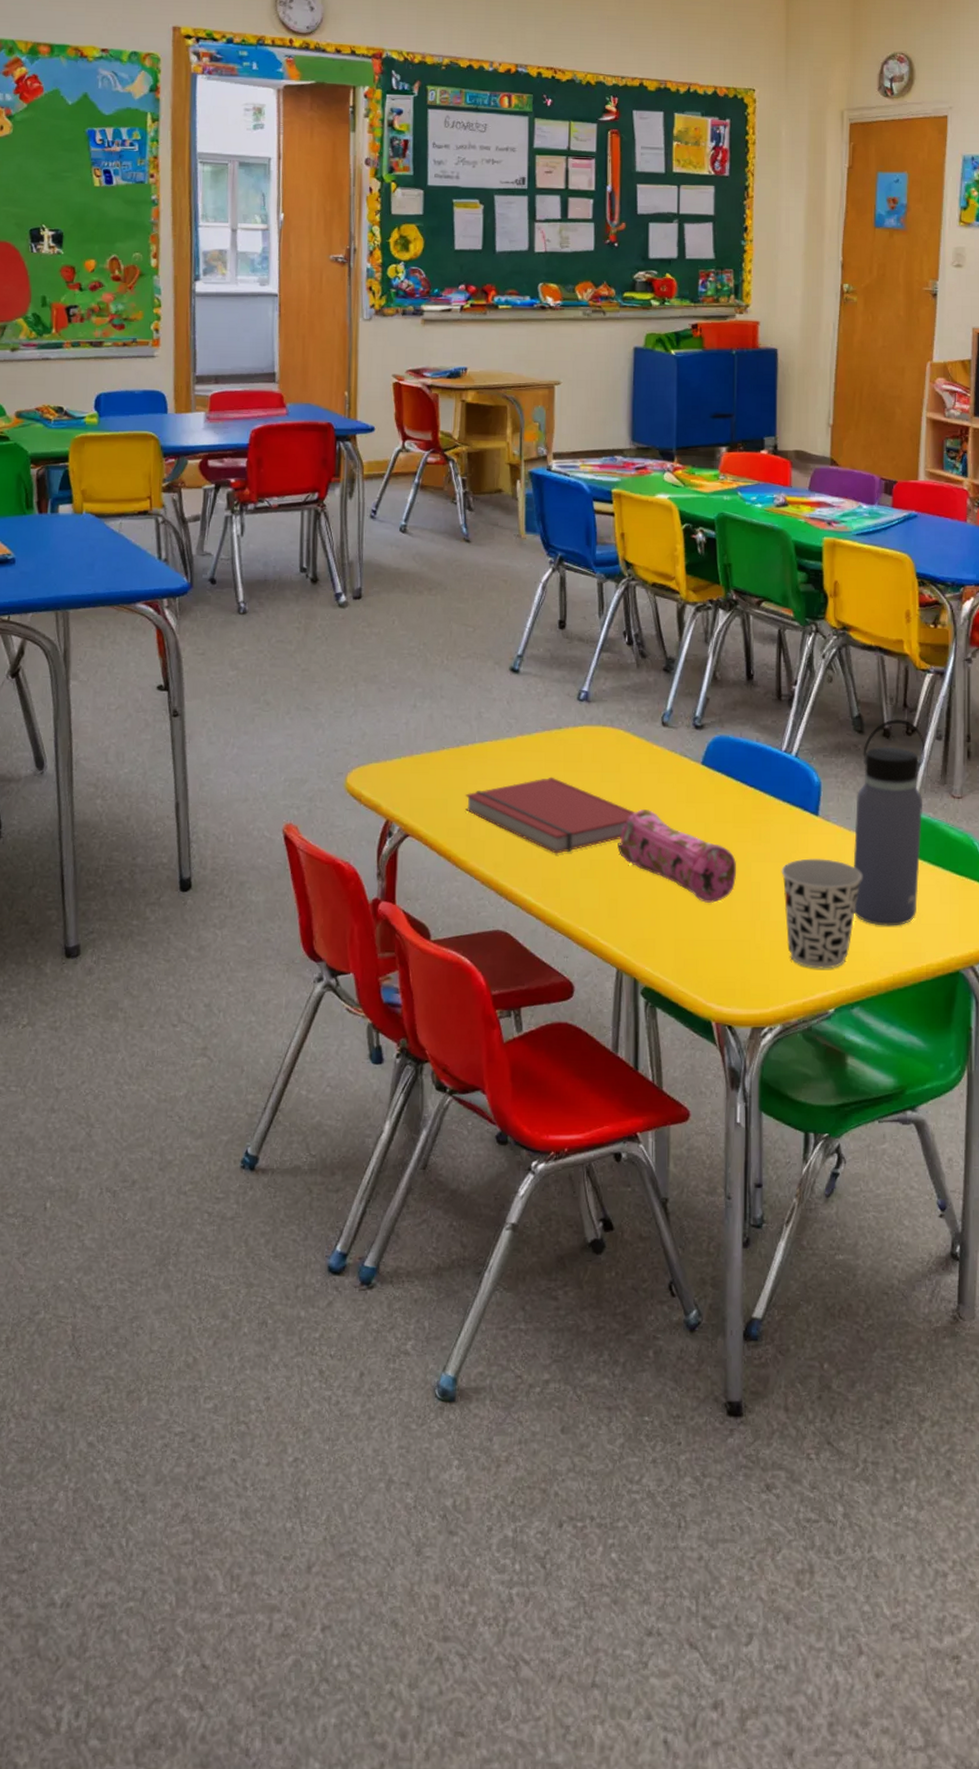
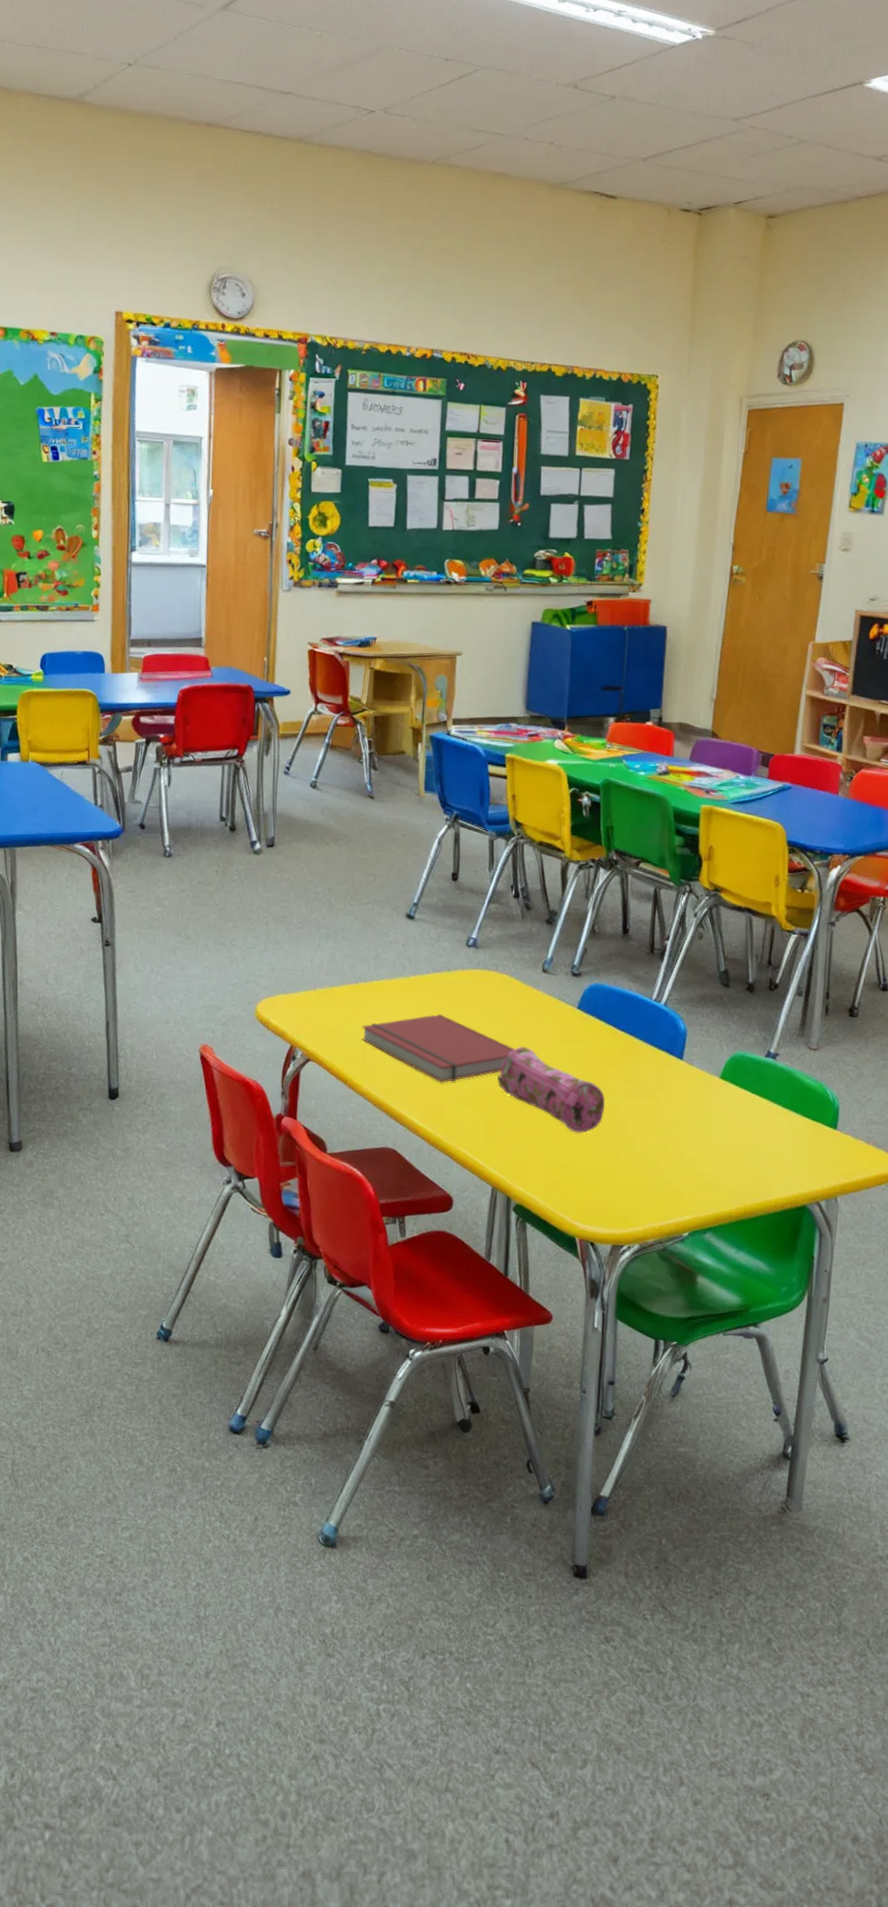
cup: present [781,858,862,969] -> none [645,1098,721,1198]
water bottle: present [853,718,926,926] -> none [711,974,786,1163]

